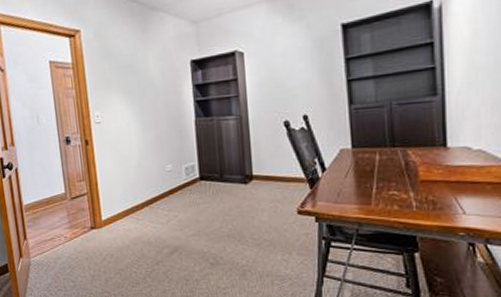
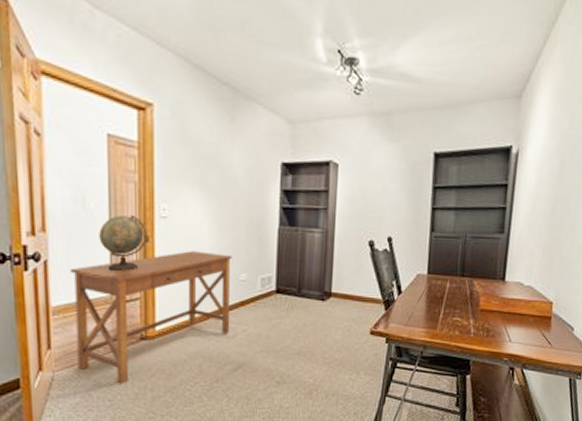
desk: none [34,148,163,268] -> present [71,251,233,384]
globe: none [51,124,88,172] -> present [99,215,147,271]

